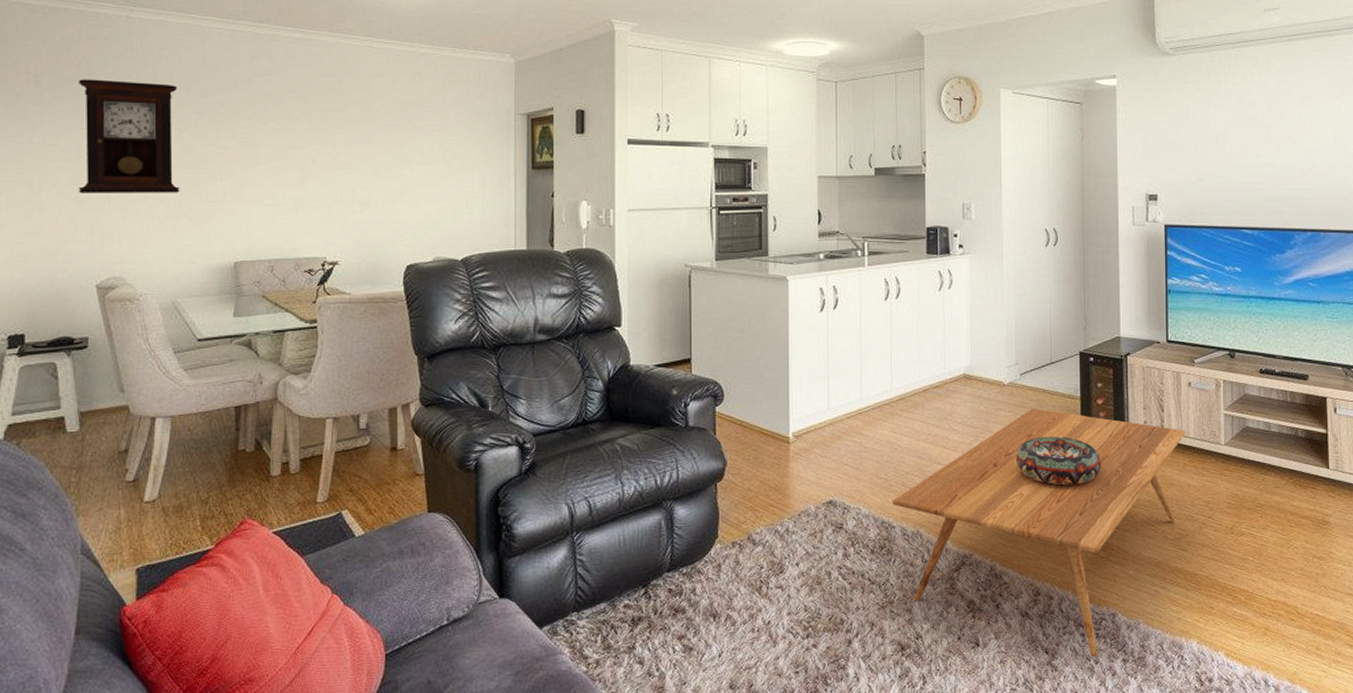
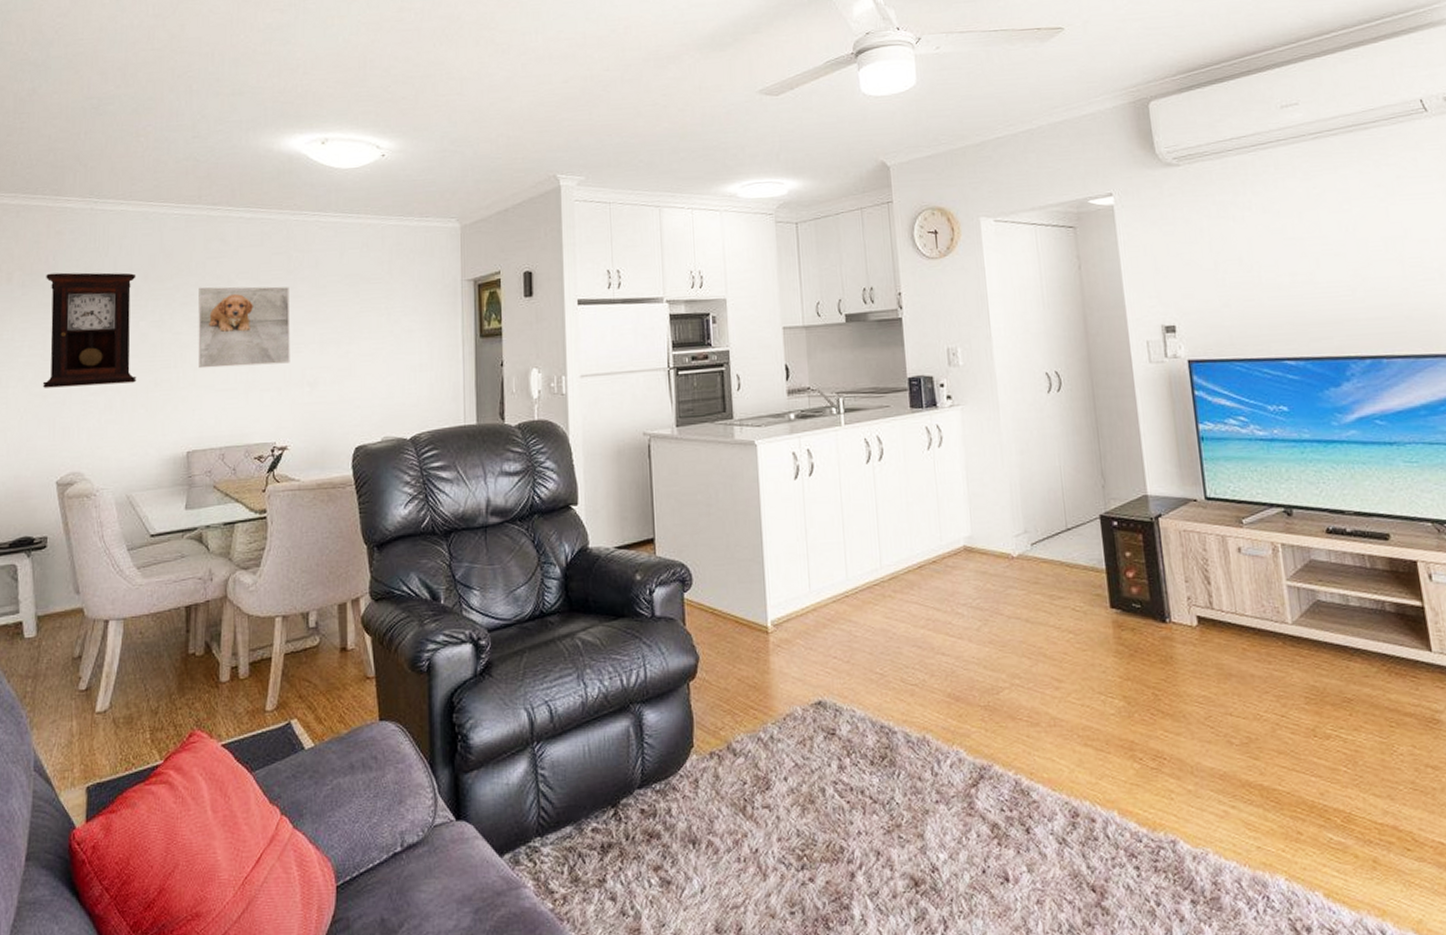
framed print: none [245,103,341,183] -> present [198,286,290,369]
coffee table: present [893,408,1186,657] -> none [891,584,1242,897]
decorative bowl: present [1015,436,1101,486] -> none [1034,618,1140,679]

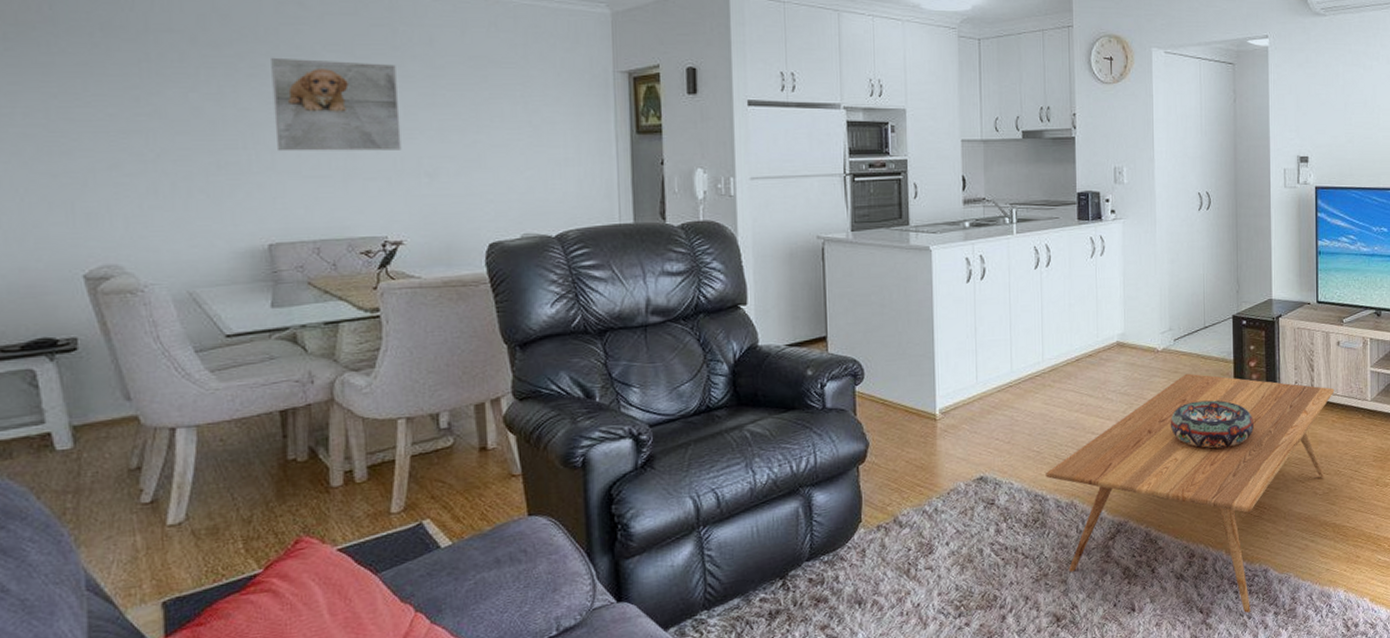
pendulum clock: present [42,272,137,388] -> none [40,26,191,166]
coffee table: none [891,584,1242,897] -> present [1046,373,1335,613]
decorative bowl: none [1034,618,1140,679] -> present [1170,400,1254,449]

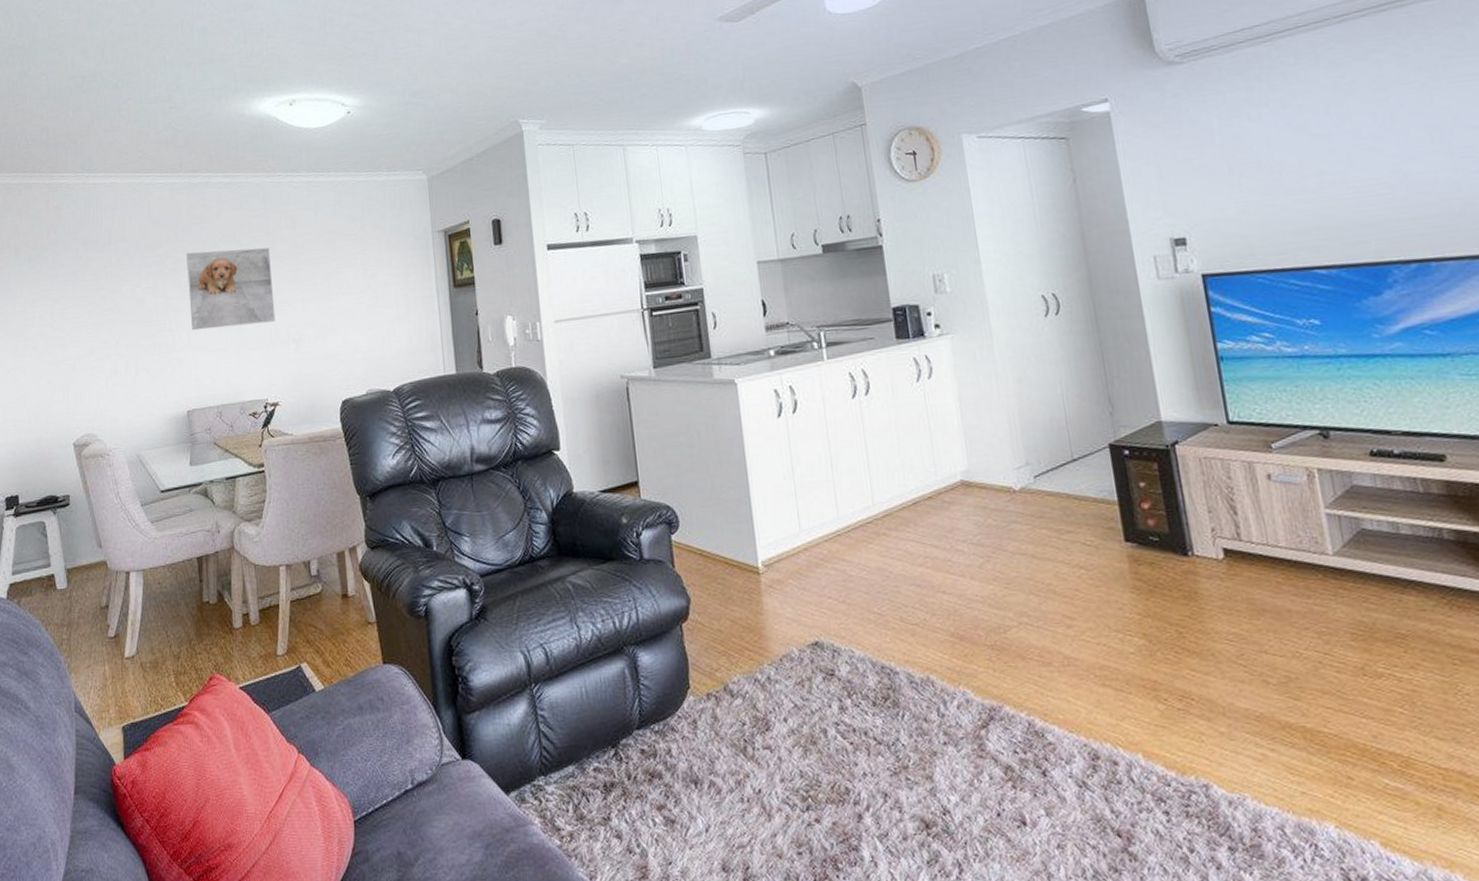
coffee table: present [1046,373,1335,613] -> none [891,518,1277,843]
decorative bowl: present [1170,400,1254,449] -> none [1042,552,1160,616]

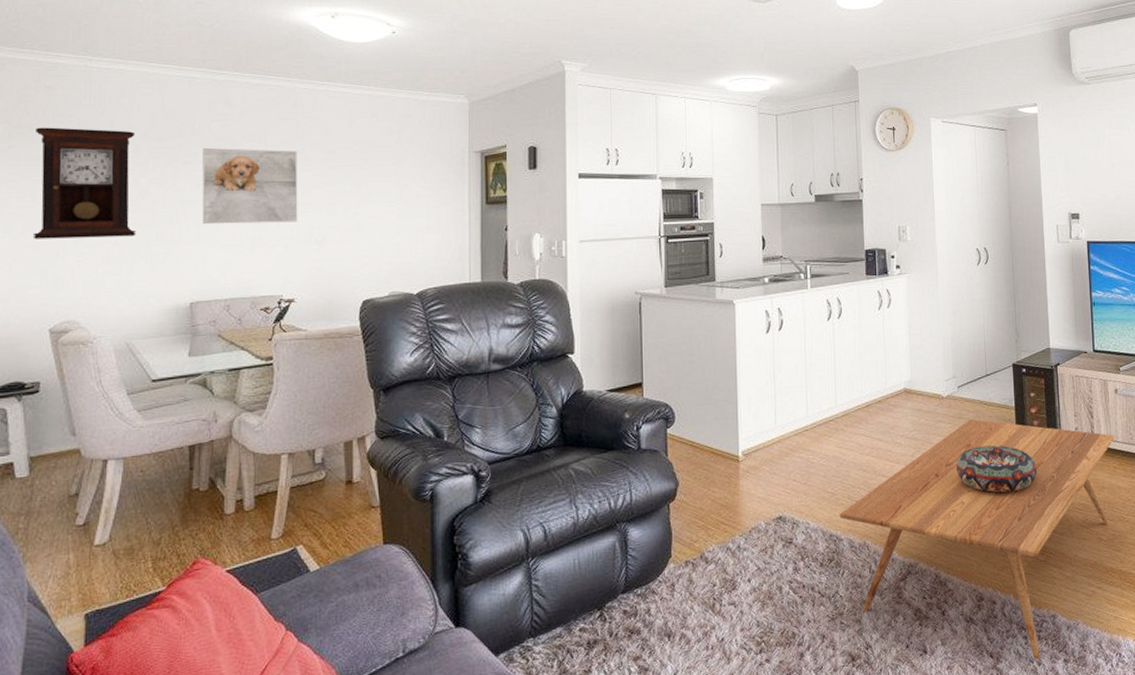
pendulum clock: none [49,242,137,356] -> present [32,127,136,239]
coffee table: none [891,518,1277,843] -> present [840,419,1115,659]
decorative bowl: none [1042,552,1160,616] -> present [956,445,1037,493]

